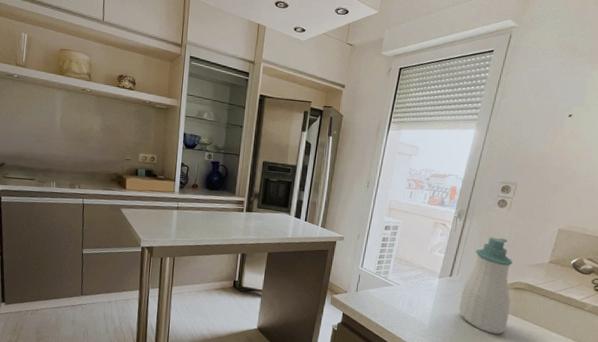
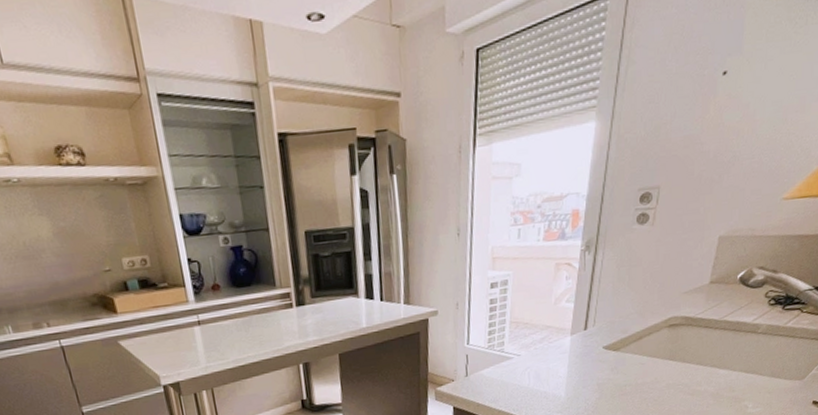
soap bottle: present [459,237,513,334] -> none [600,264,664,389]

